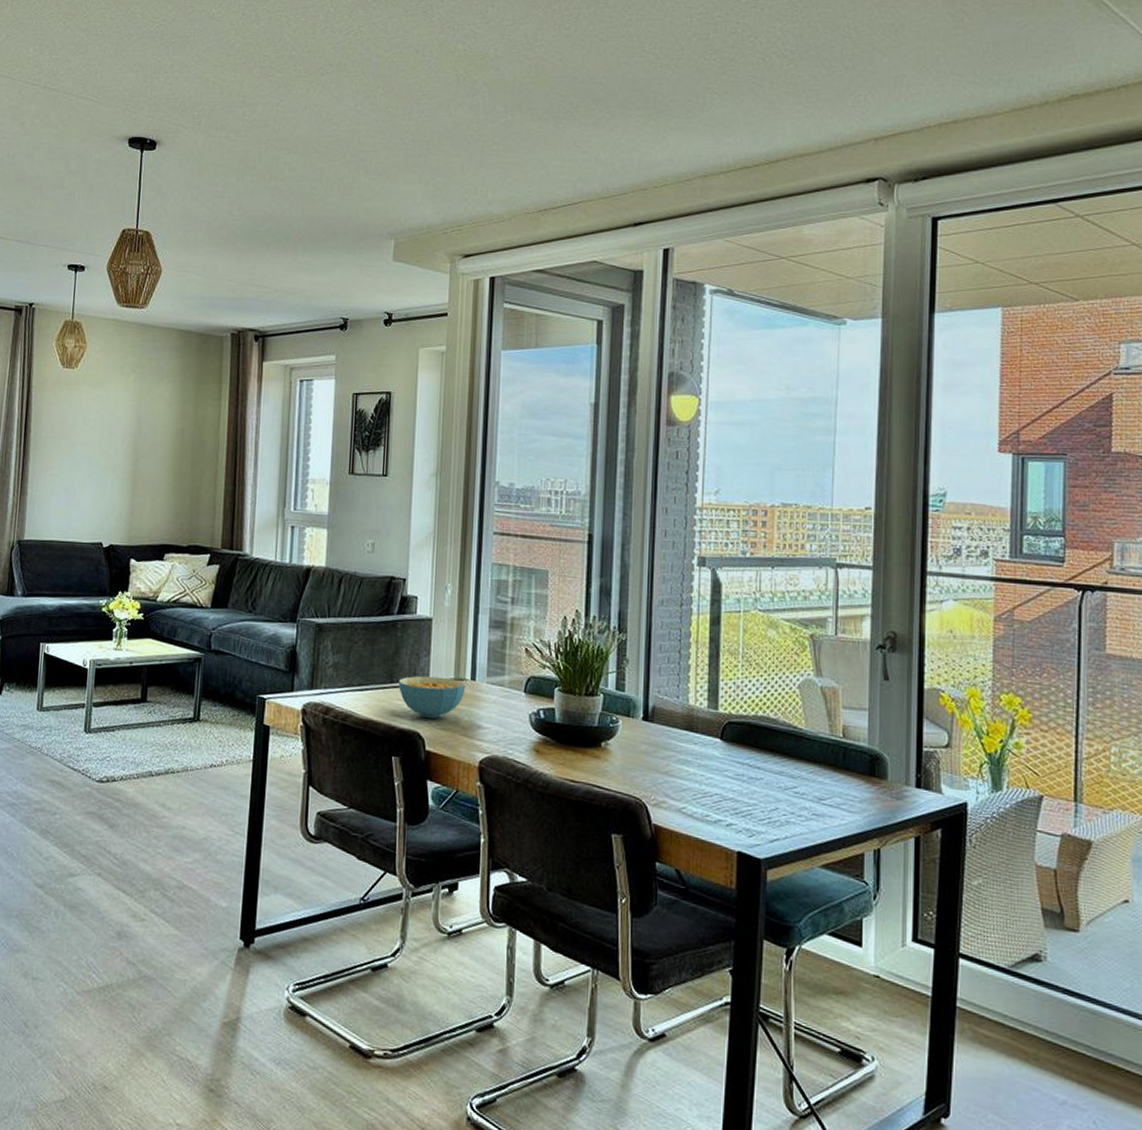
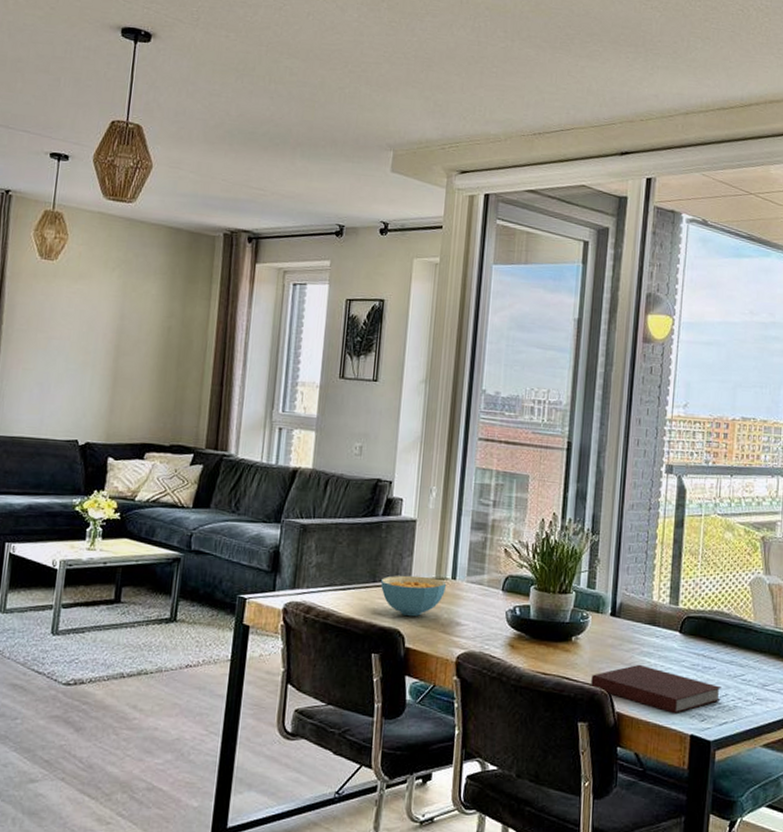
notebook: none [624,773,771,828] -> present [591,664,722,713]

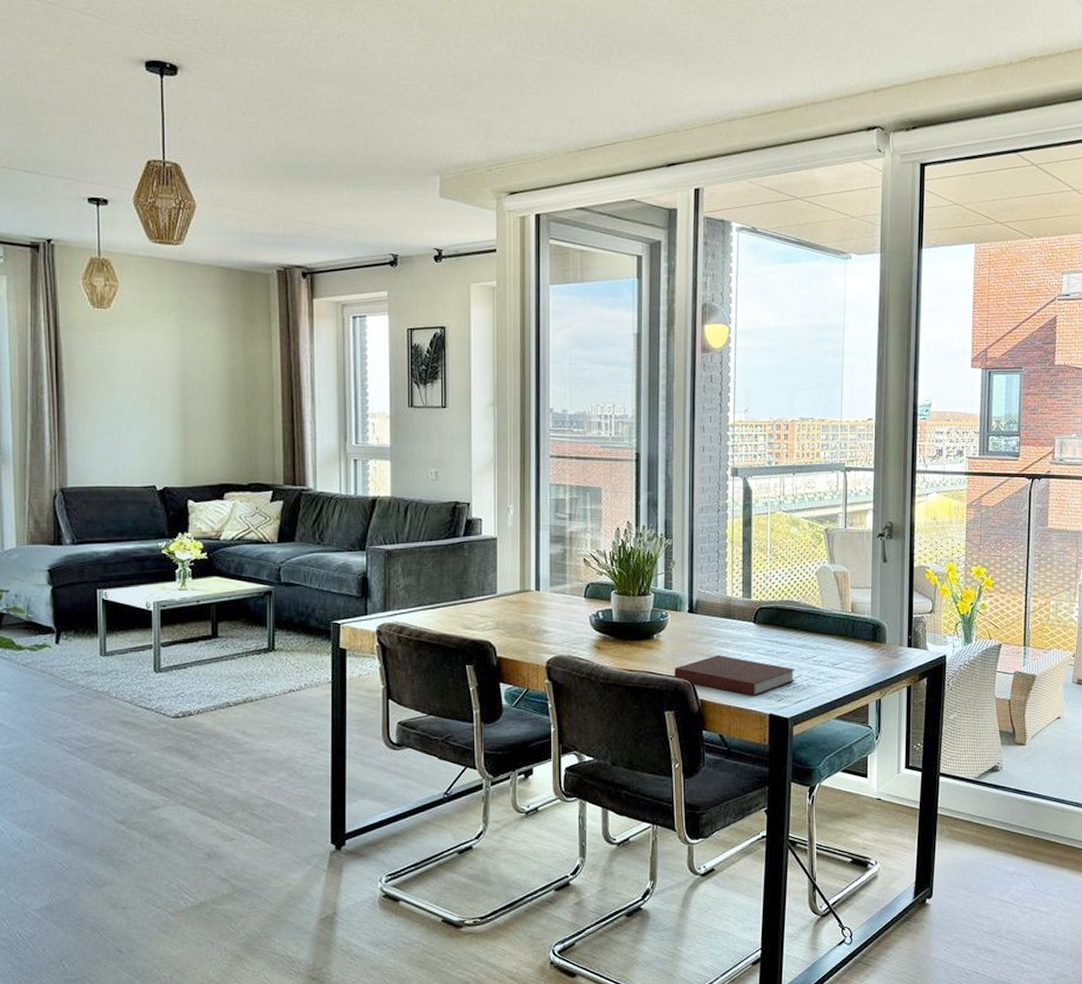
cereal bowl: present [380,575,447,617] -> none [467,590,531,629]

